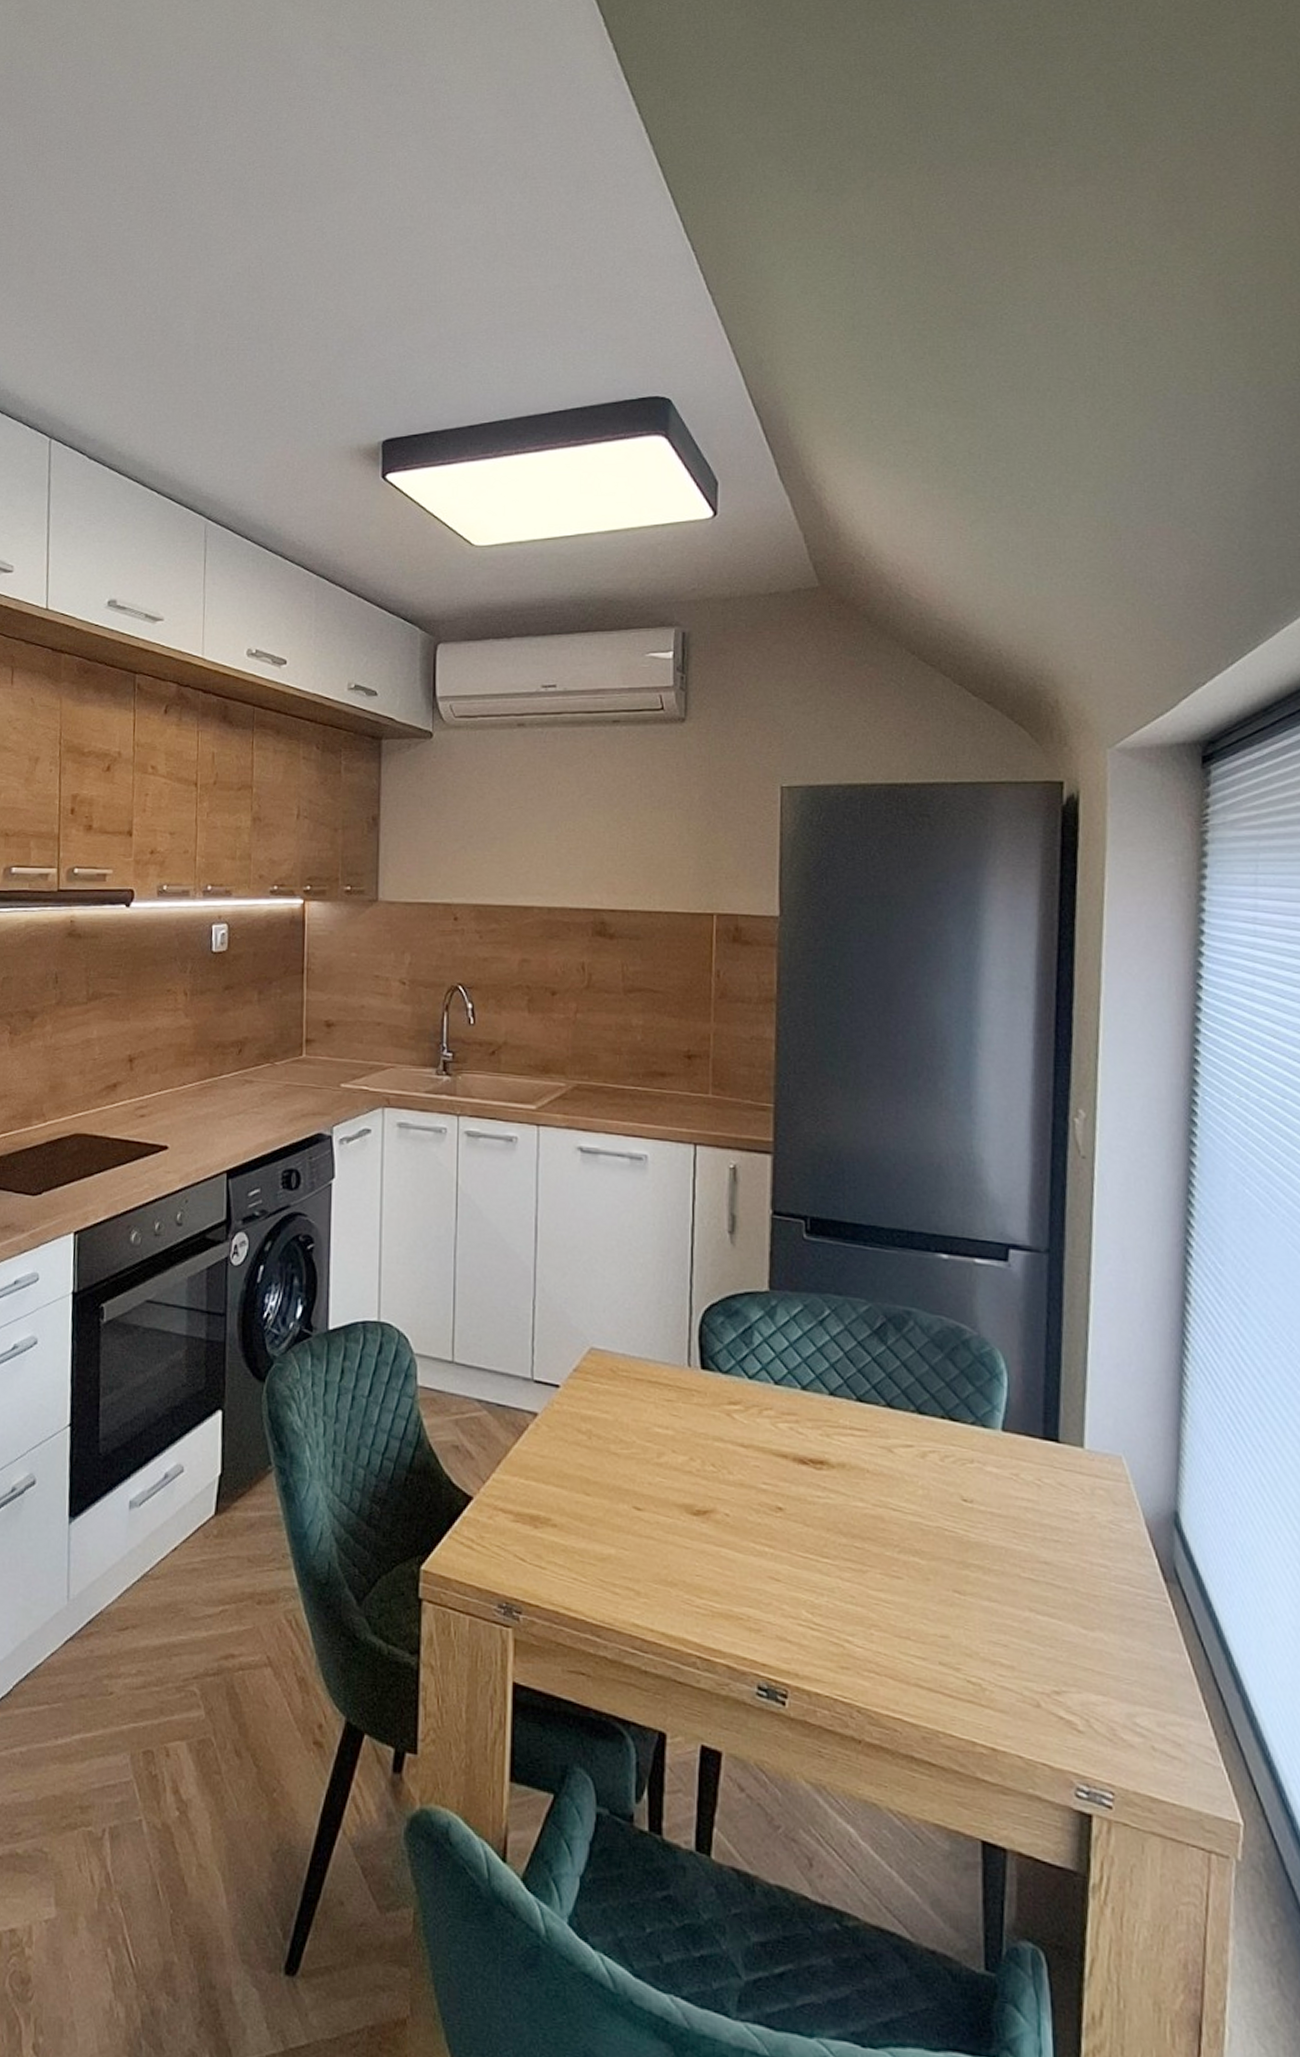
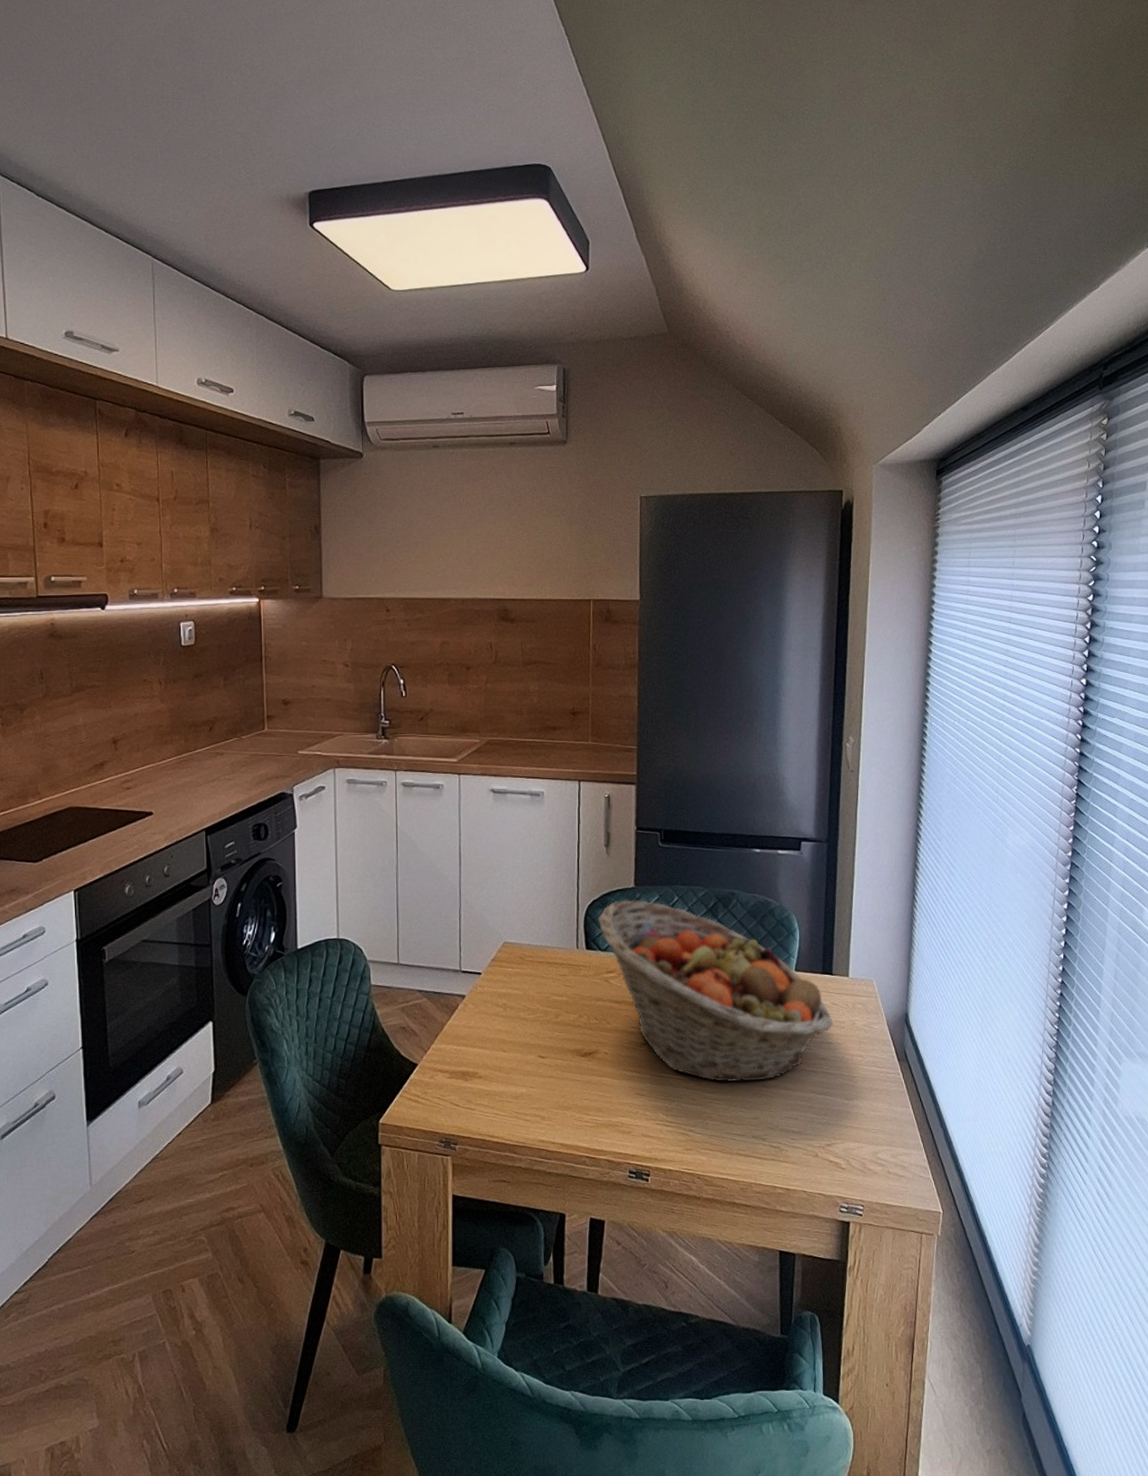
fruit basket: none [717,1307,1061,1583] -> present [598,900,833,1083]

